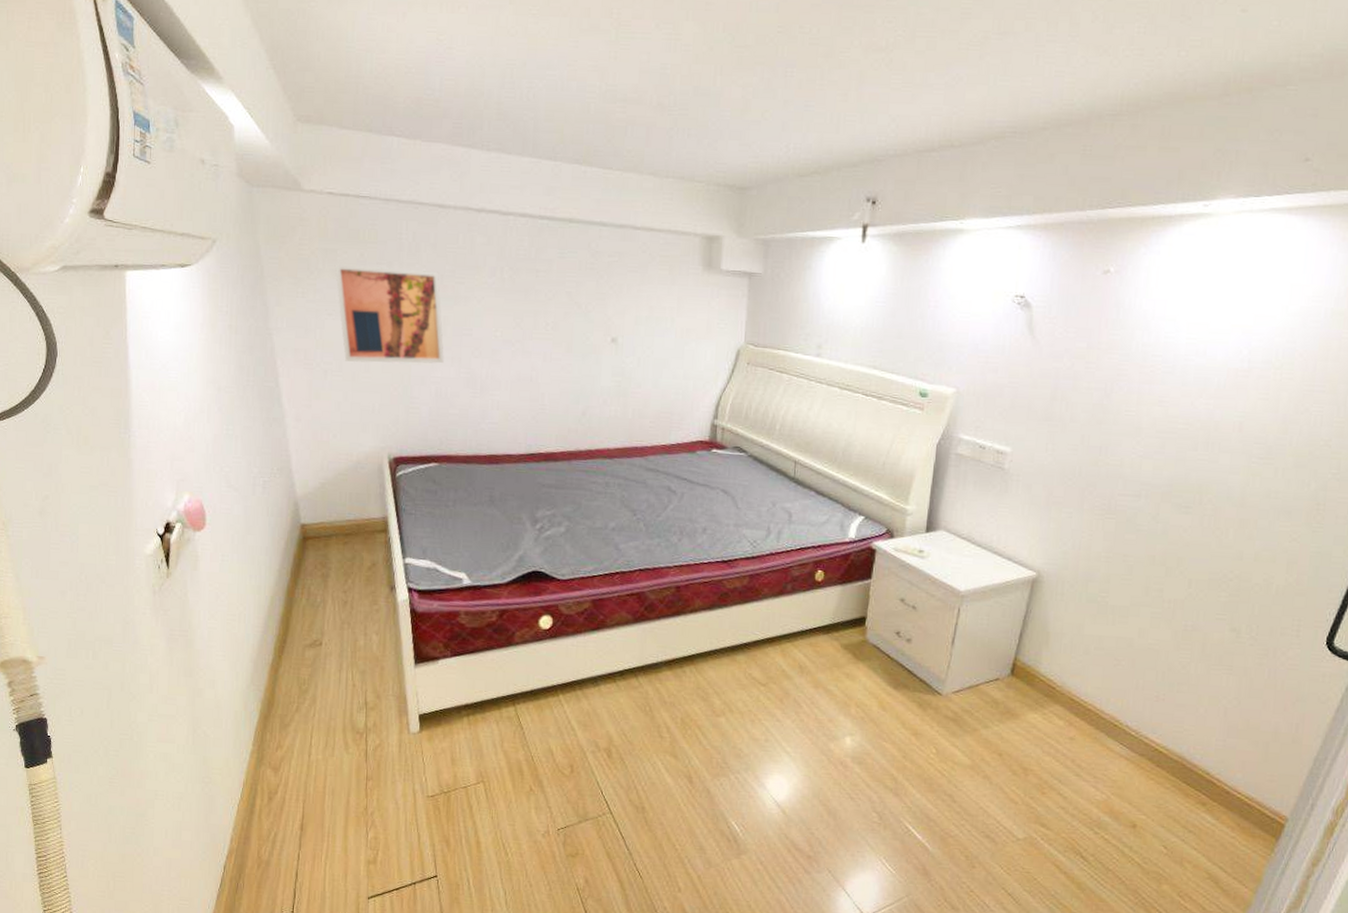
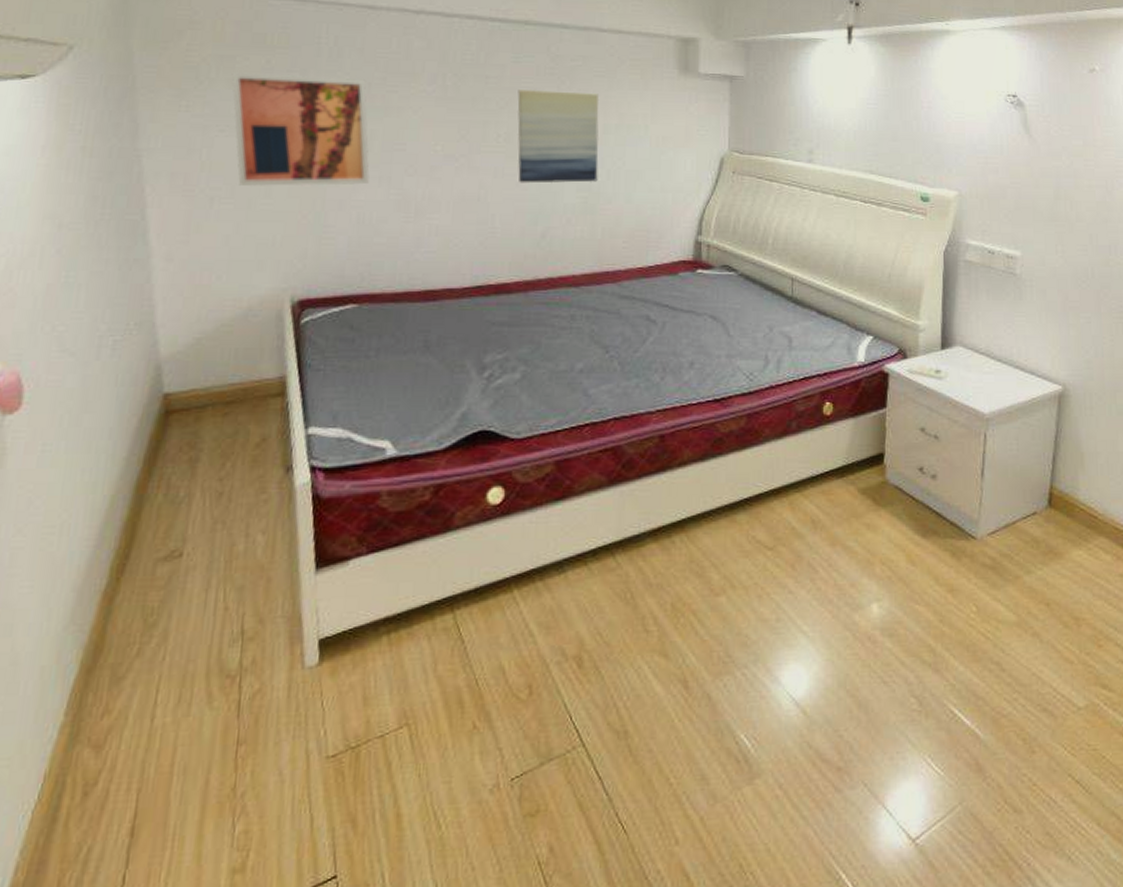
wall art: none [562,283,633,368] -> present [517,90,600,183]

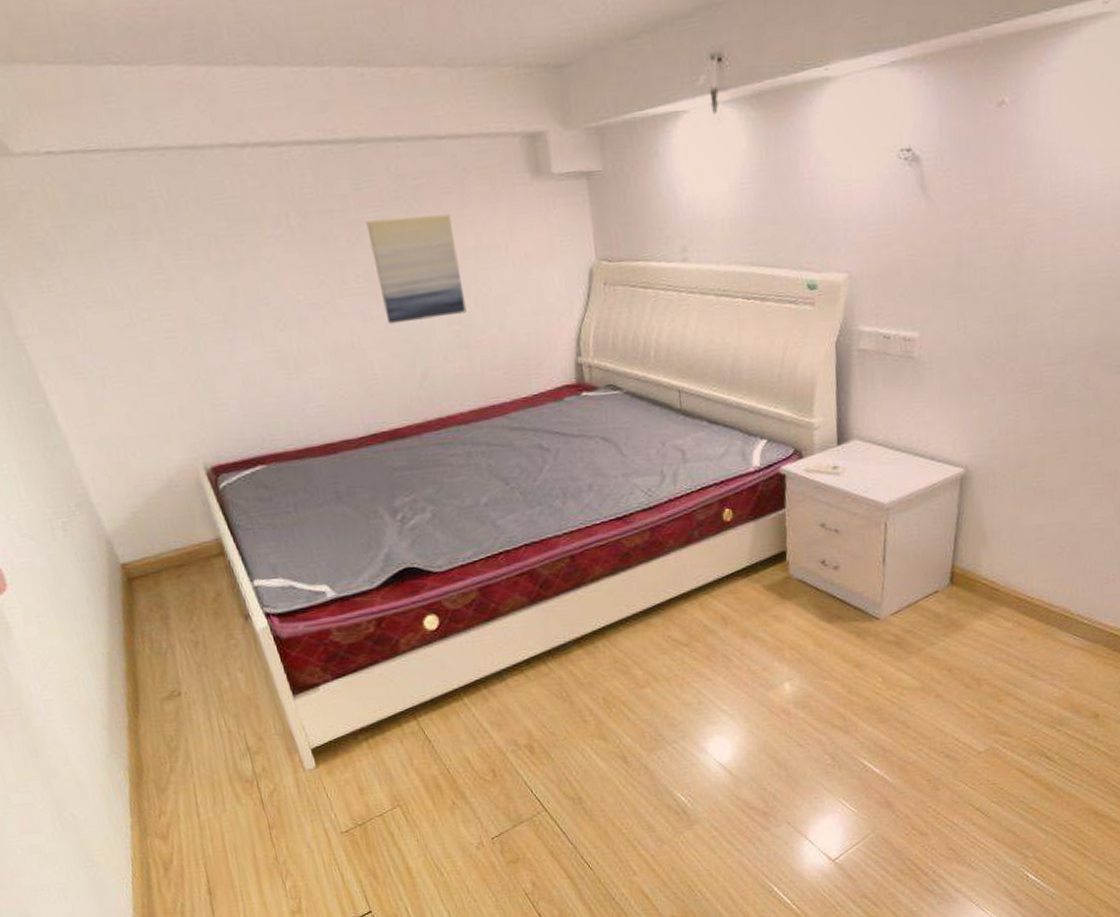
wall art: present [231,72,370,186] -> none [79,232,243,362]

